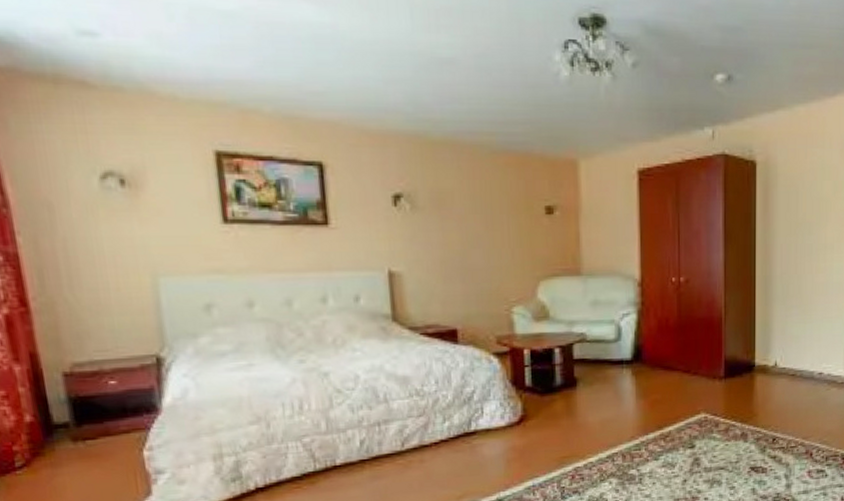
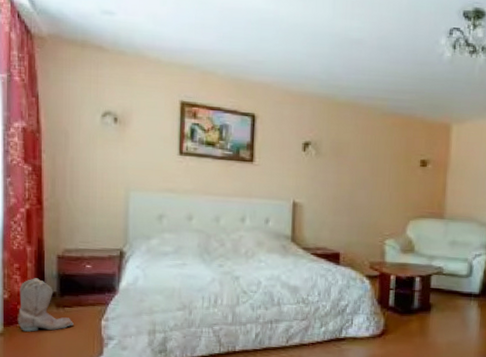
boots: none [11,406,102,479] -> present [18,278,74,332]

